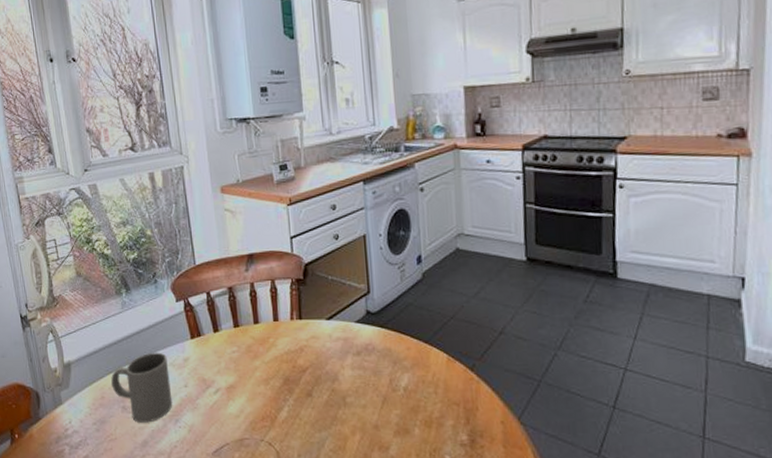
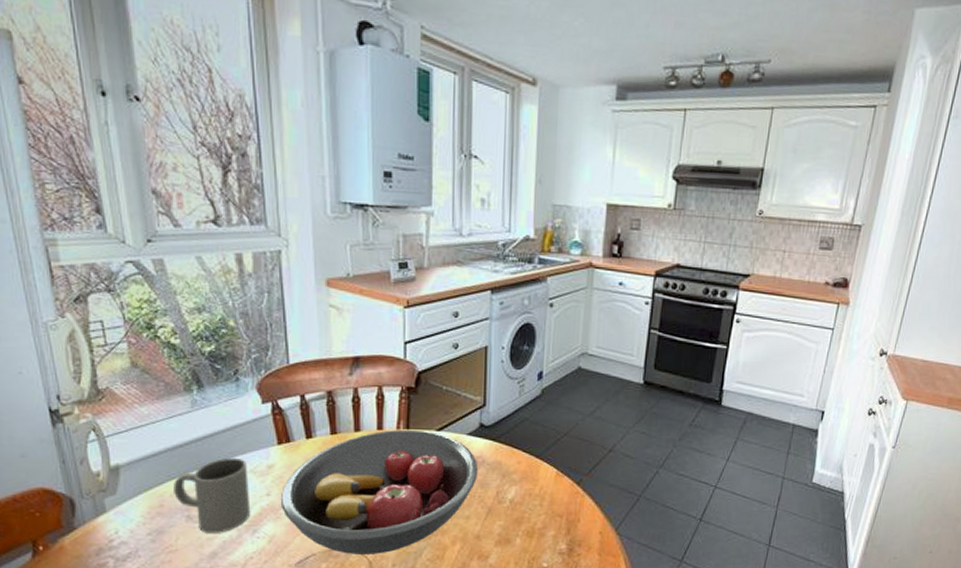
fruit bowl: none [196,319,370,444] -> present [281,429,479,554]

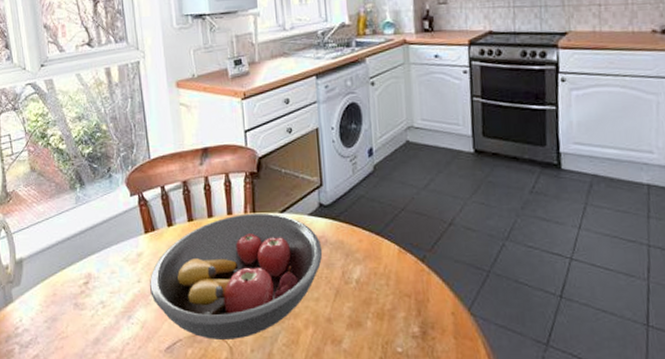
mug: present [173,457,251,533] -> none [63,247,126,320]

